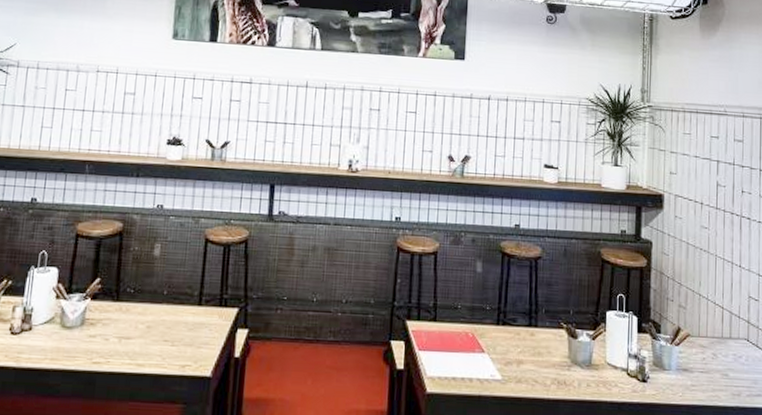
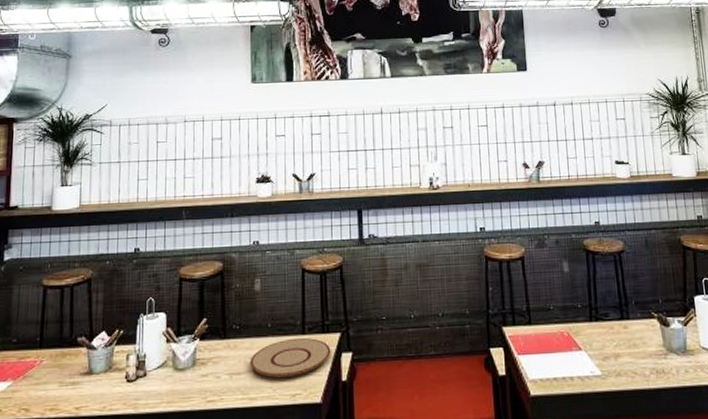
plate: none [140,308,227,348] -> present [250,337,331,379]

